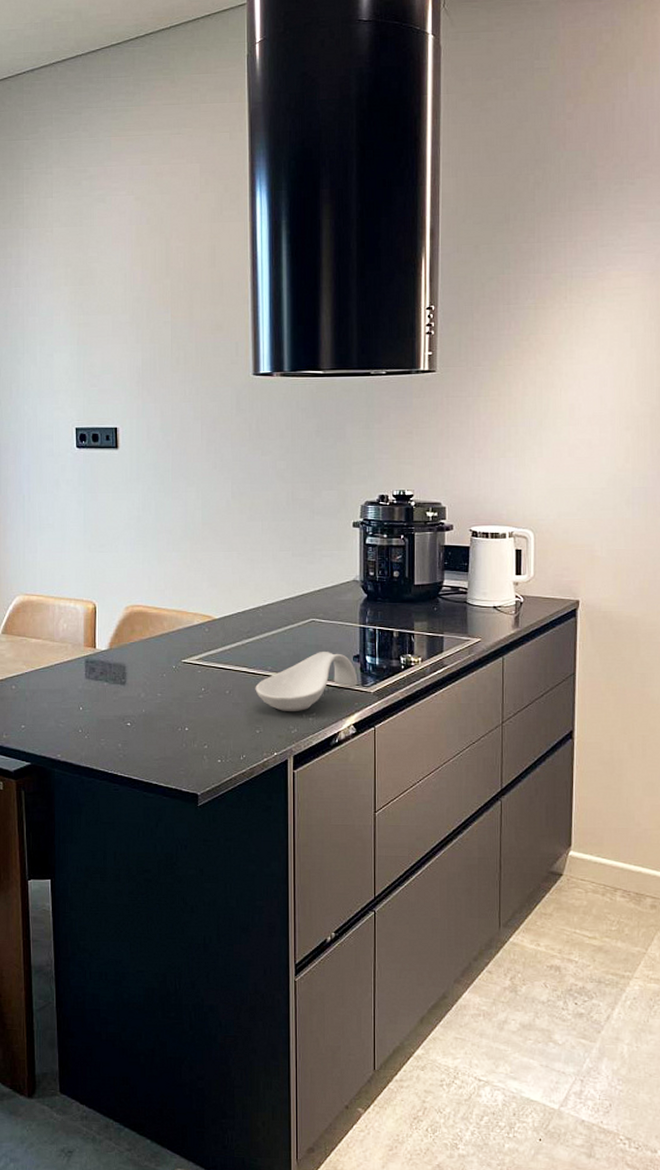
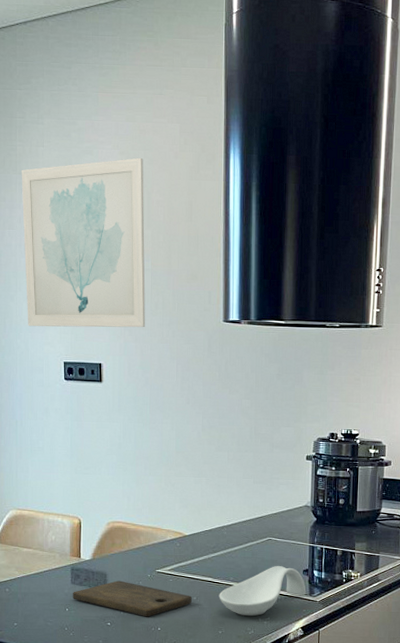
wall art: none [29,202,165,391] -> present [21,157,145,328]
cutting board: none [87,673,224,715] -> present [73,581,192,617]

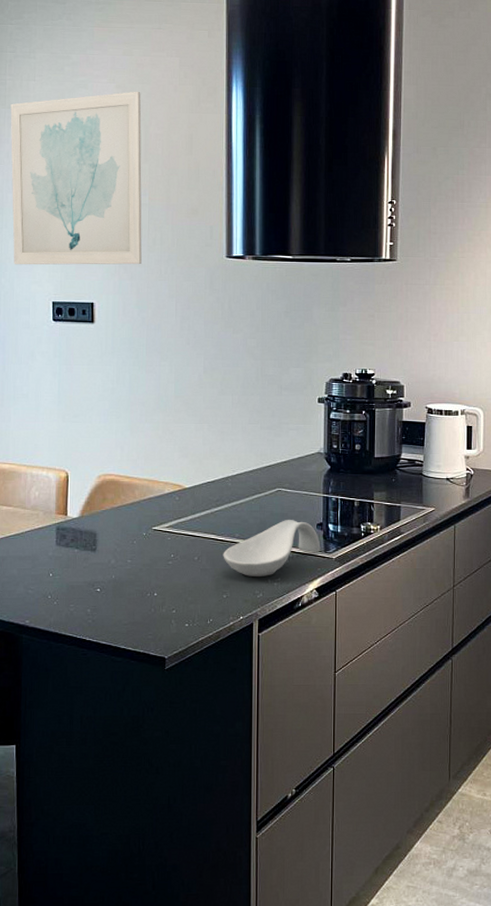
cutting board: present [73,581,192,617] -> none [58,540,193,581]

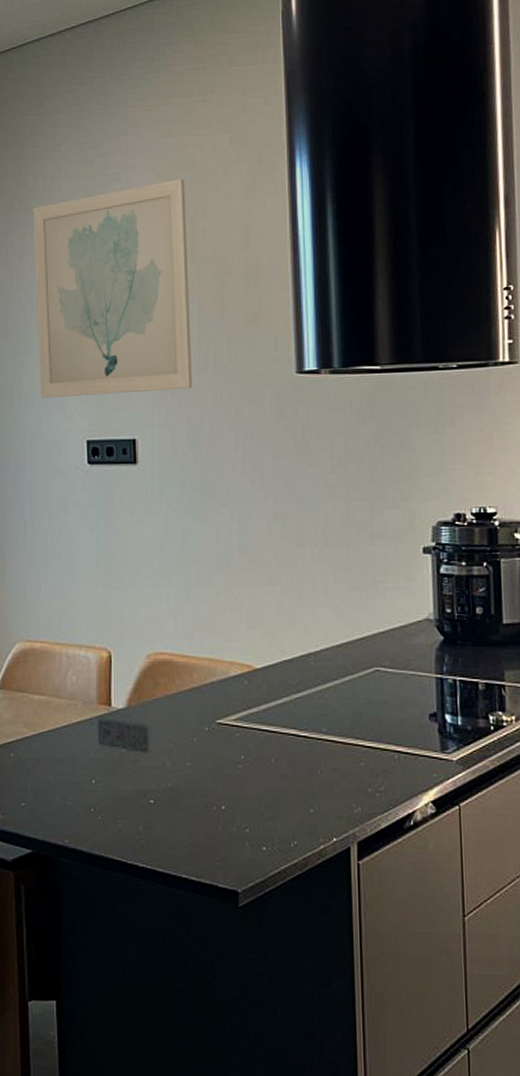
spoon rest: present [223,520,321,576] -> none [307,709,436,785]

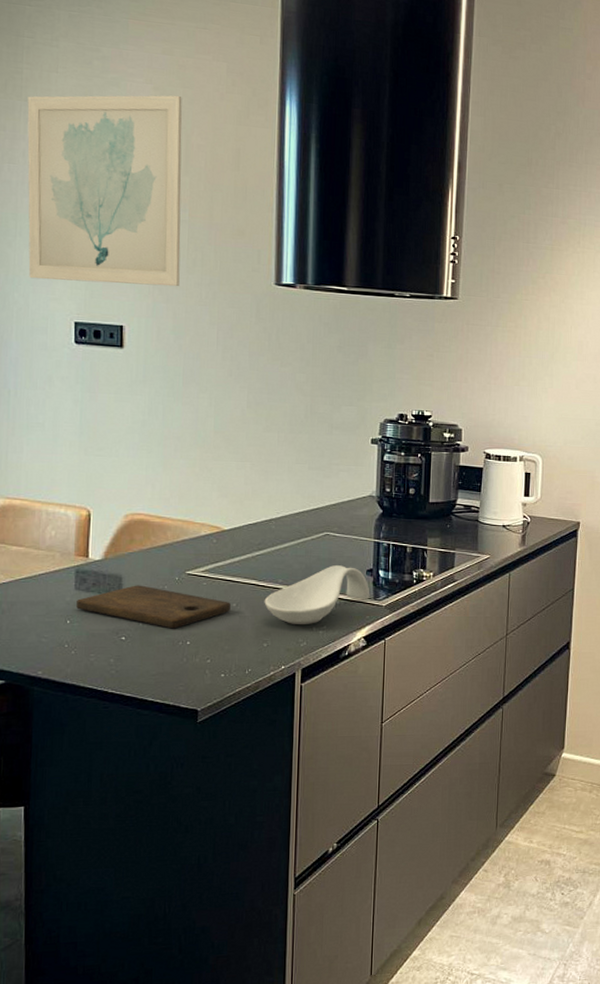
cutting board: none [101,737,269,790] -> present [76,585,231,629]
spoon rest: none [307,709,436,785] -> present [264,565,370,624]

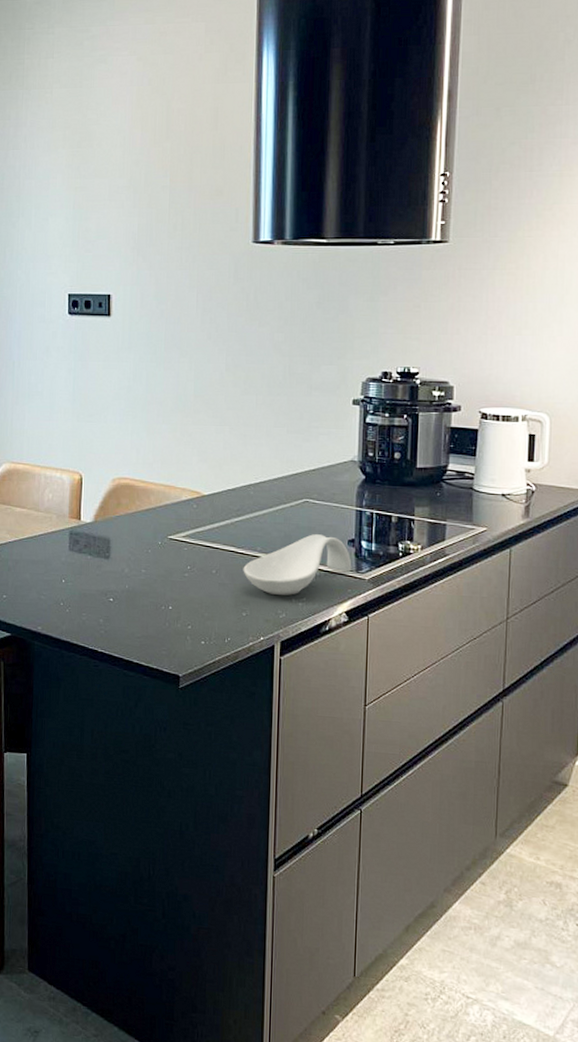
wall art: present [27,95,182,287] -> none [28,62,164,256]
cutting board: present [76,585,231,629] -> none [70,548,210,593]

